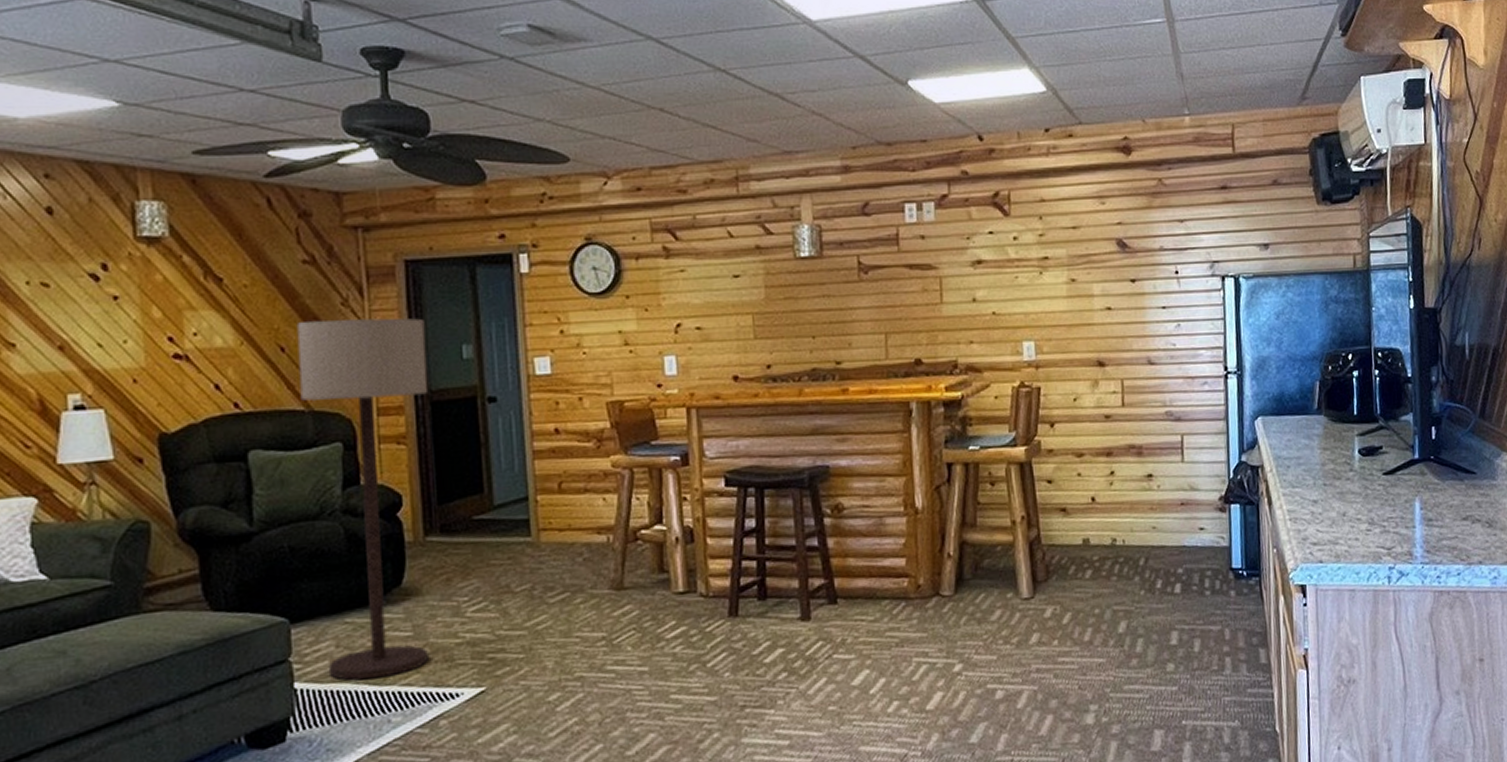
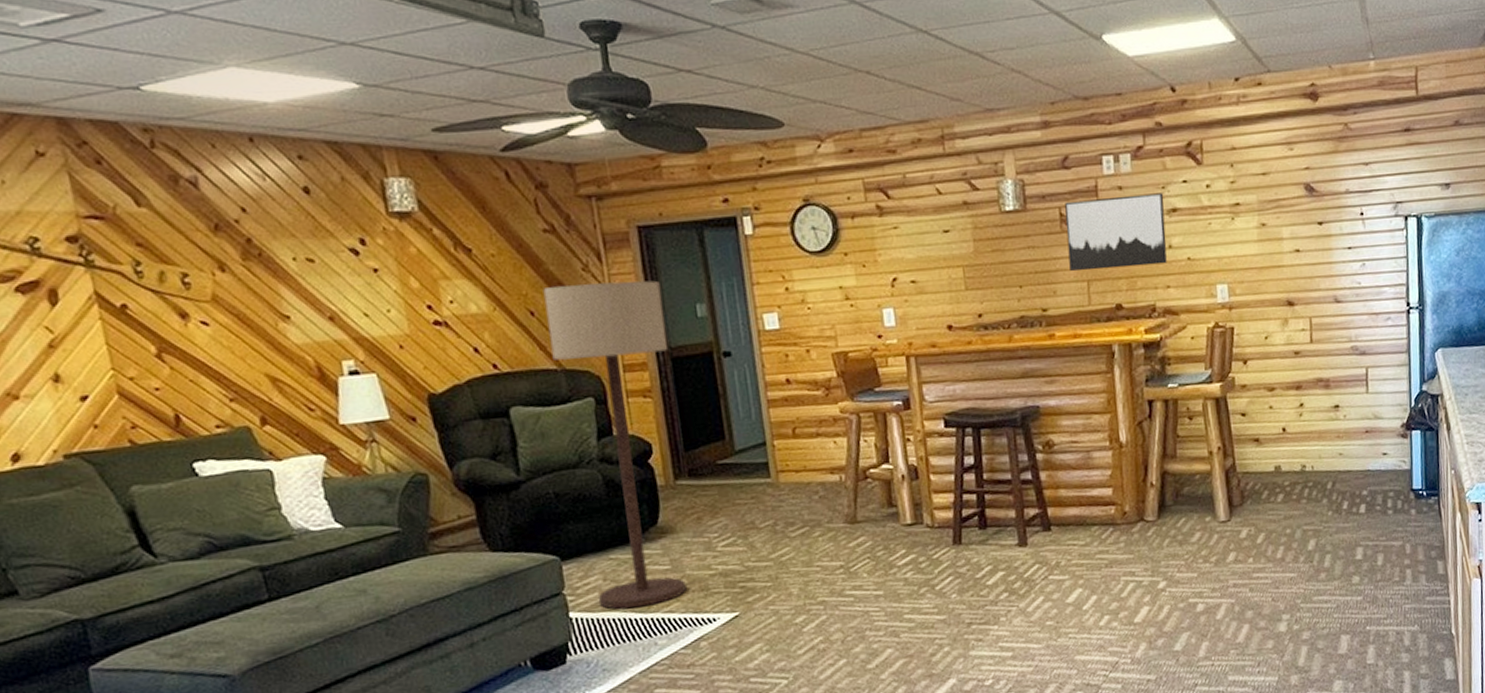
wall art: none [863,244,971,323] -> present [1065,193,1167,271]

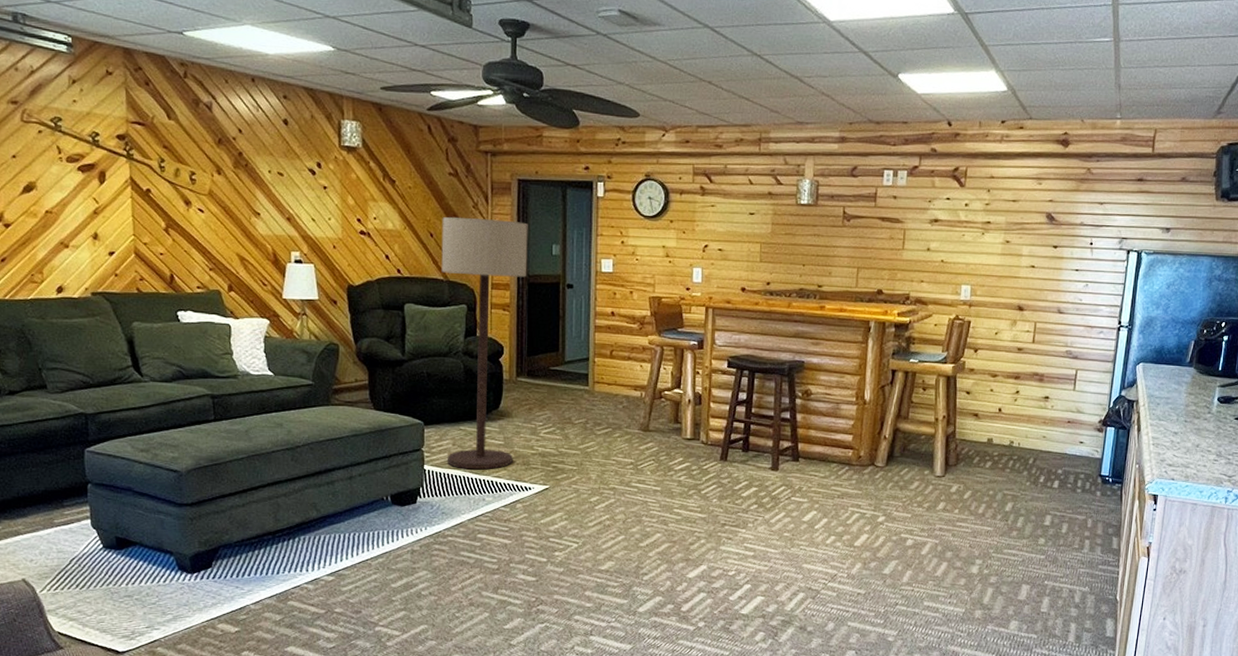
wall art: present [1065,193,1167,271] -> none [845,203,929,263]

